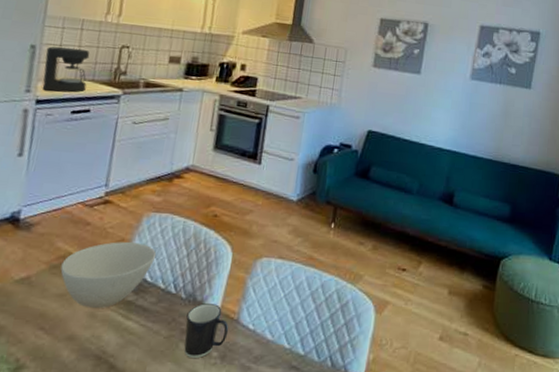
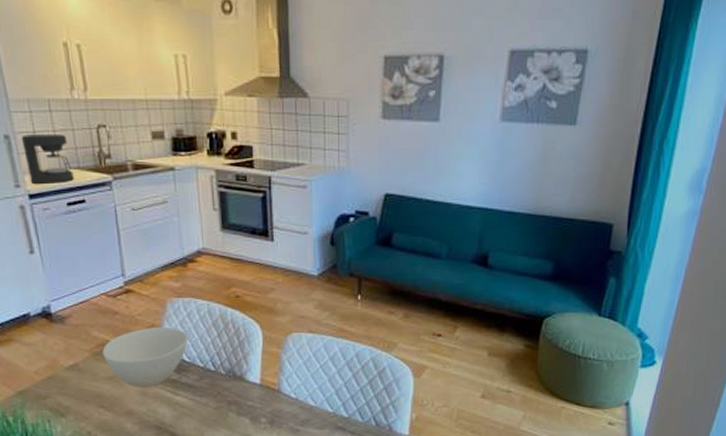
mug: present [184,303,229,359] -> none [230,378,273,425]

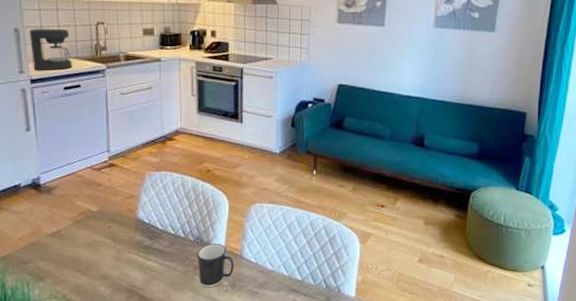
bowl: present [102,328,189,387] -> none [84,198,163,252]
mug: none [230,378,273,425] -> present [197,244,235,288]

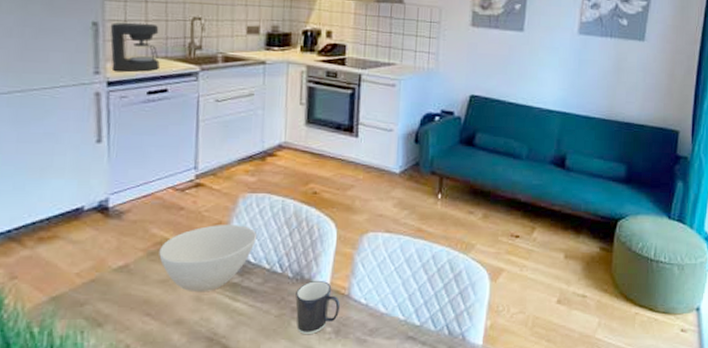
bowl: none [84,198,163,252] -> present [159,225,258,291]

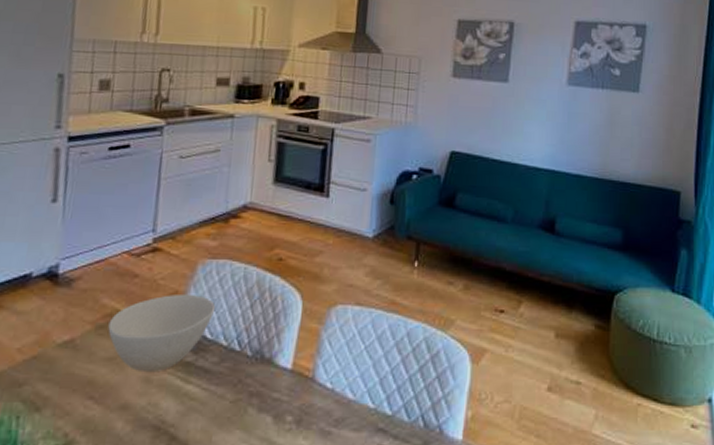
coffee maker: present [110,22,160,73] -> none [74,74,126,127]
mug: present [295,281,341,335] -> none [253,361,304,425]

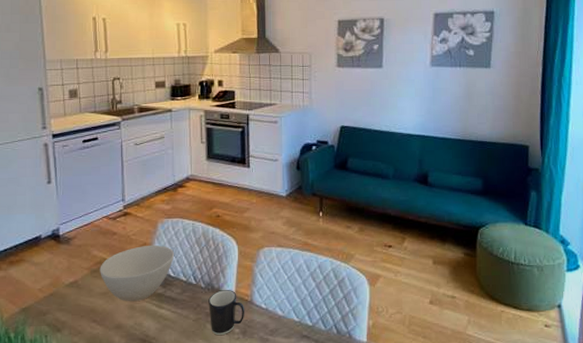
mug: none [253,361,304,425] -> present [208,290,245,336]

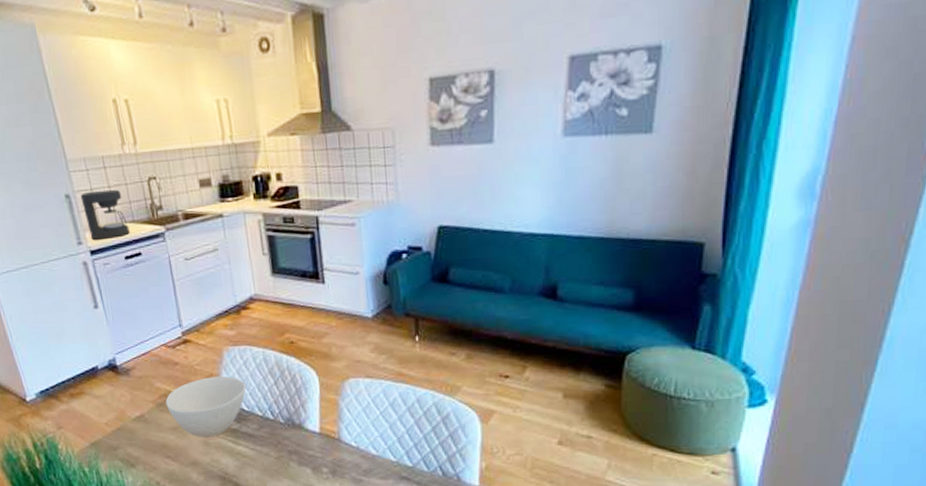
coffee maker: none [52,85,90,126] -> present [80,189,130,241]
mug: present [208,290,245,336] -> none [290,426,333,475]

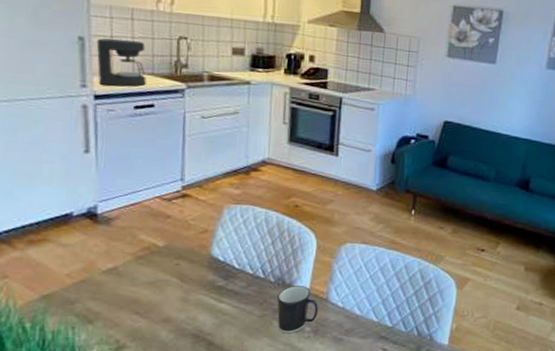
bowl: present [165,376,247,437] -> none [147,233,242,293]
mug: none [290,426,333,475] -> present [277,286,319,334]

